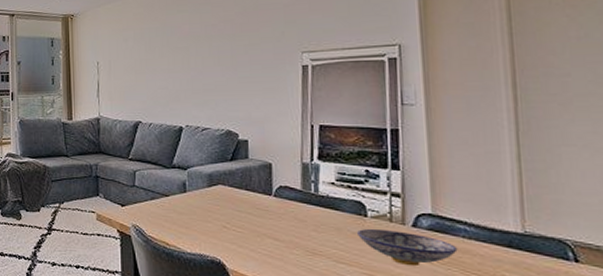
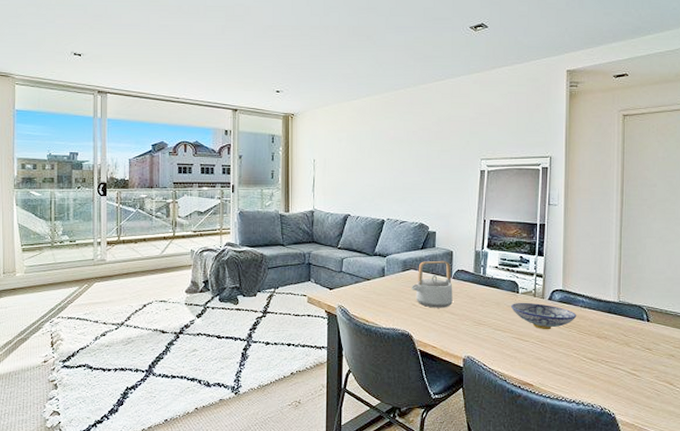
teapot: none [220,174,276,232] -> present [411,260,453,308]

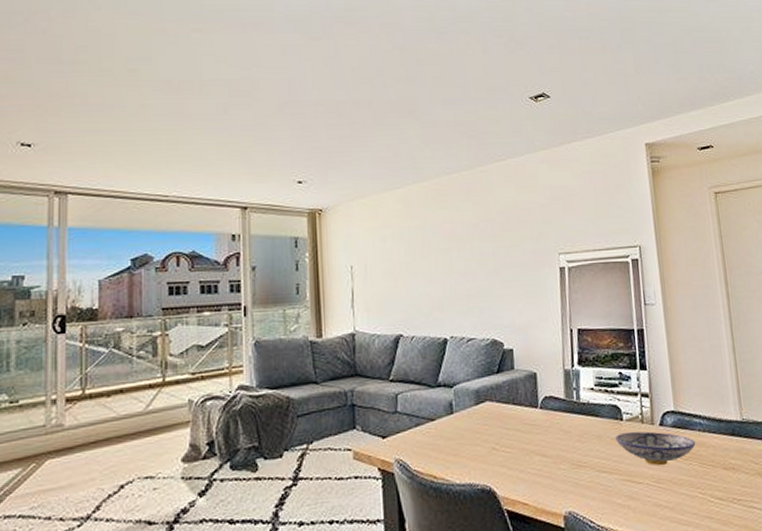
teapot: present [411,260,453,308] -> none [488,385,543,451]

